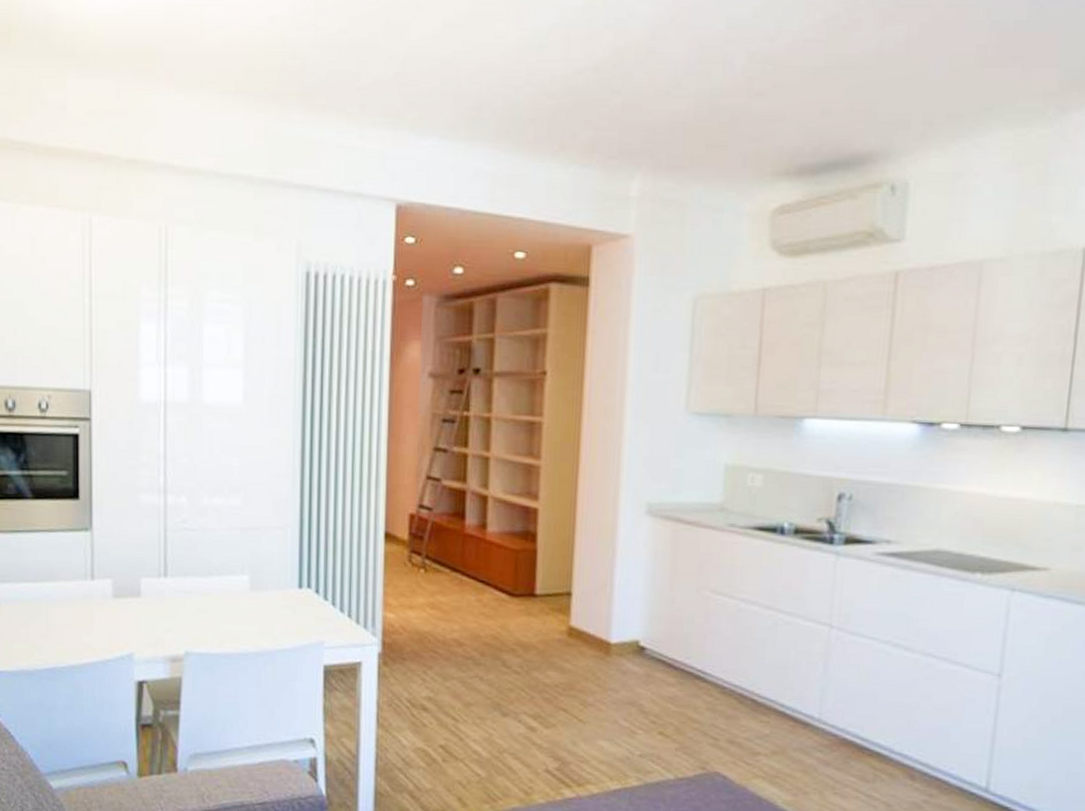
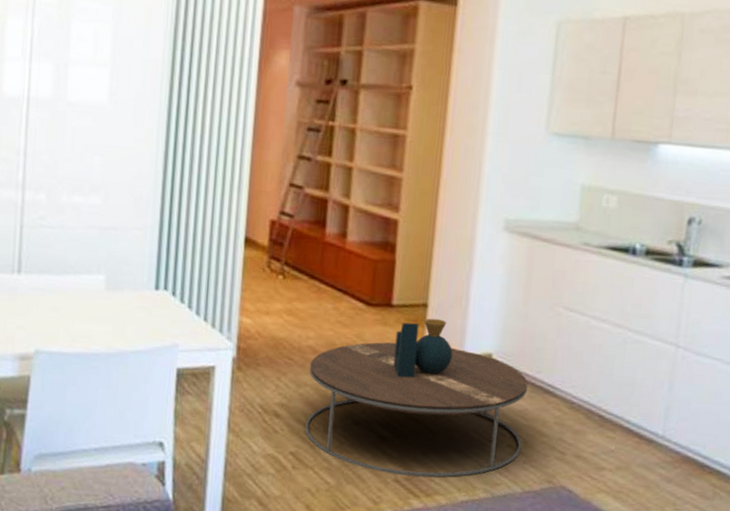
coffee table: none [453,606,677,767] -> present [305,318,528,478]

